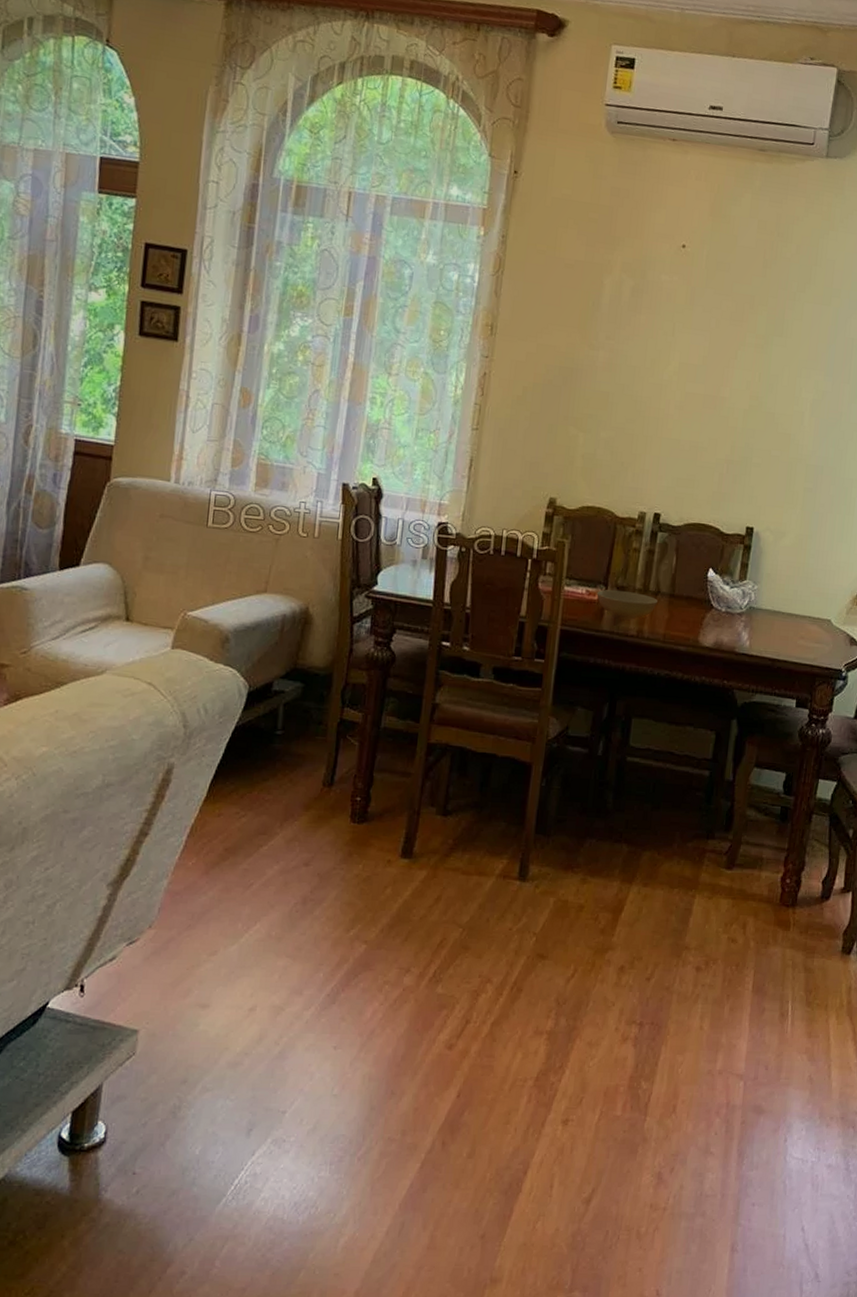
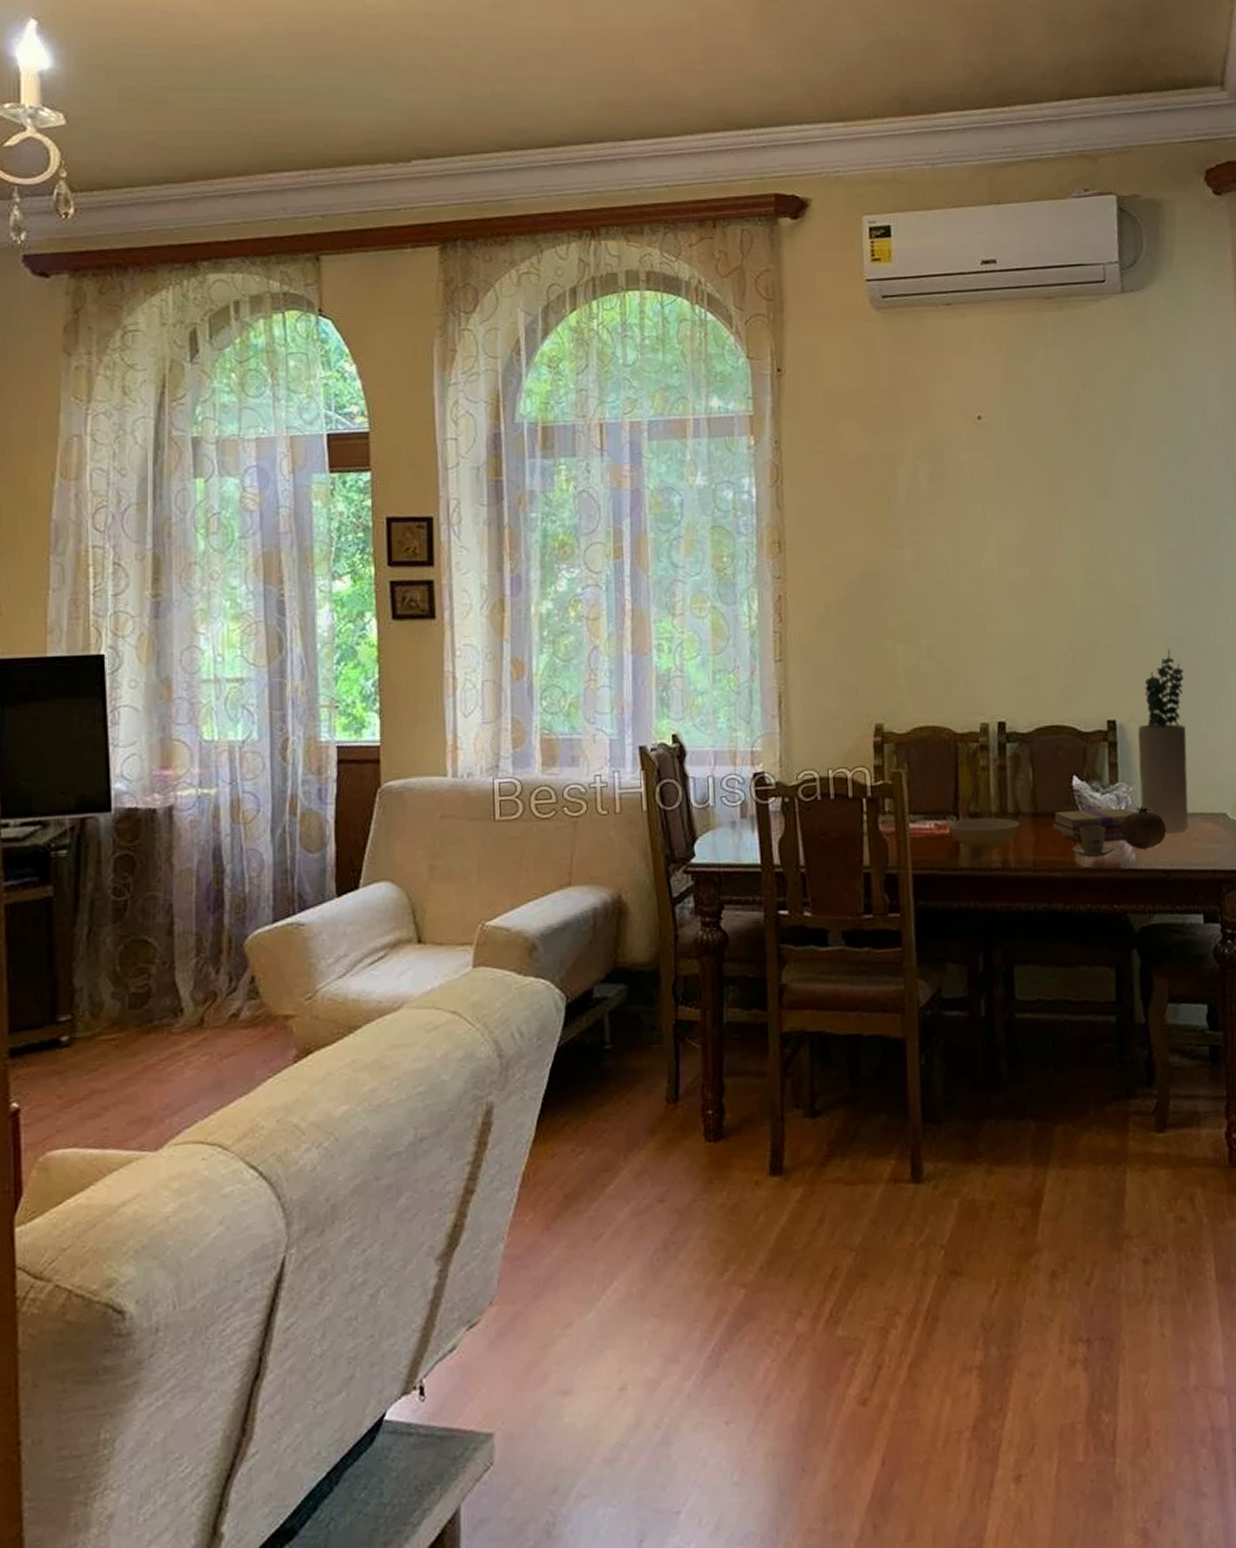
books: none [684,596,756,629] -> present [1052,808,1135,843]
teacup: none [697,611,734,640] -> present [1072,825,1115,858]
fruit: none [741,603,780,640] -> present [1120,806,1167,850]
vase: none [761,475,819,632] -> present [1137,649,1189,836]

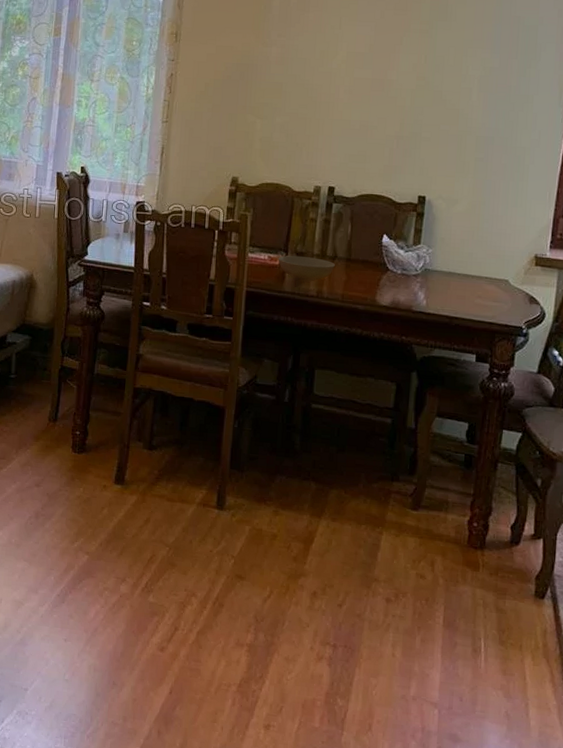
books: present [1052,808,1135,843] -> none [361,260,431,289]
teacup: present [1072,825,1115,858] -> none [374,274,410,299]
fruit: present [1120,806,1167,850] -> none [417,265,456,299]
vase: present [1137,649,1189,836] -> none [436,145,490,291]

